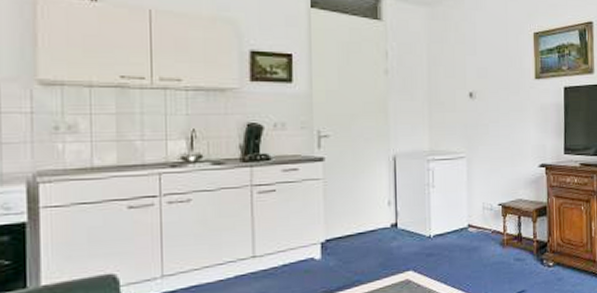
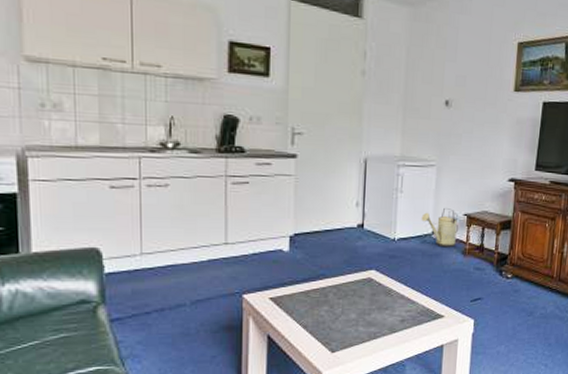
watering can: none [456,199,495,241] -> present [421,208,459,248]

